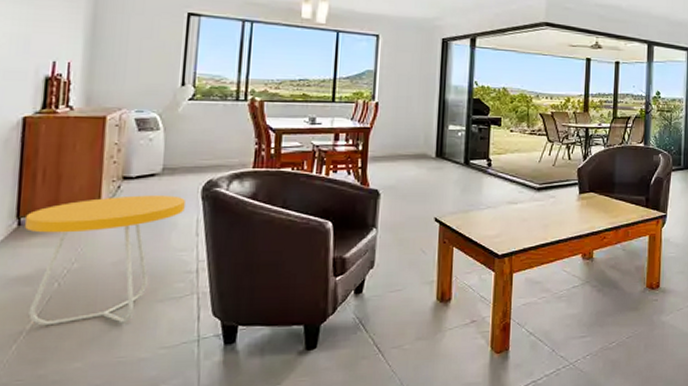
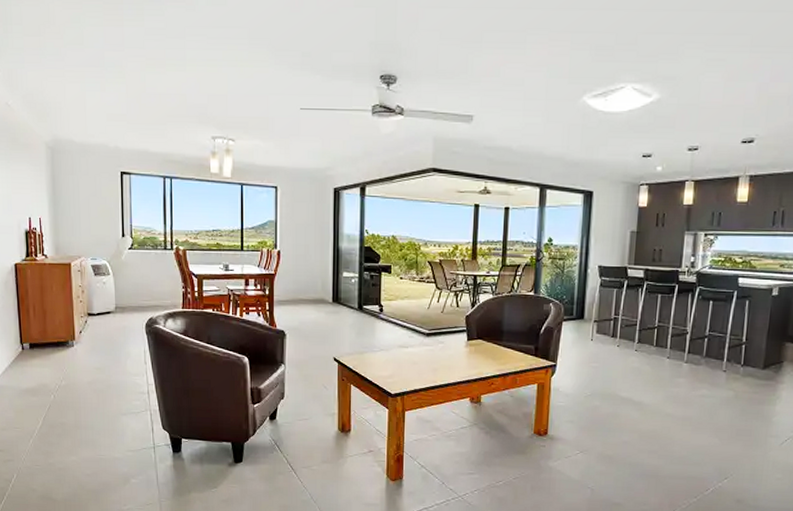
side table: present [23,195,185,326] -> none [25,329,134,430]

